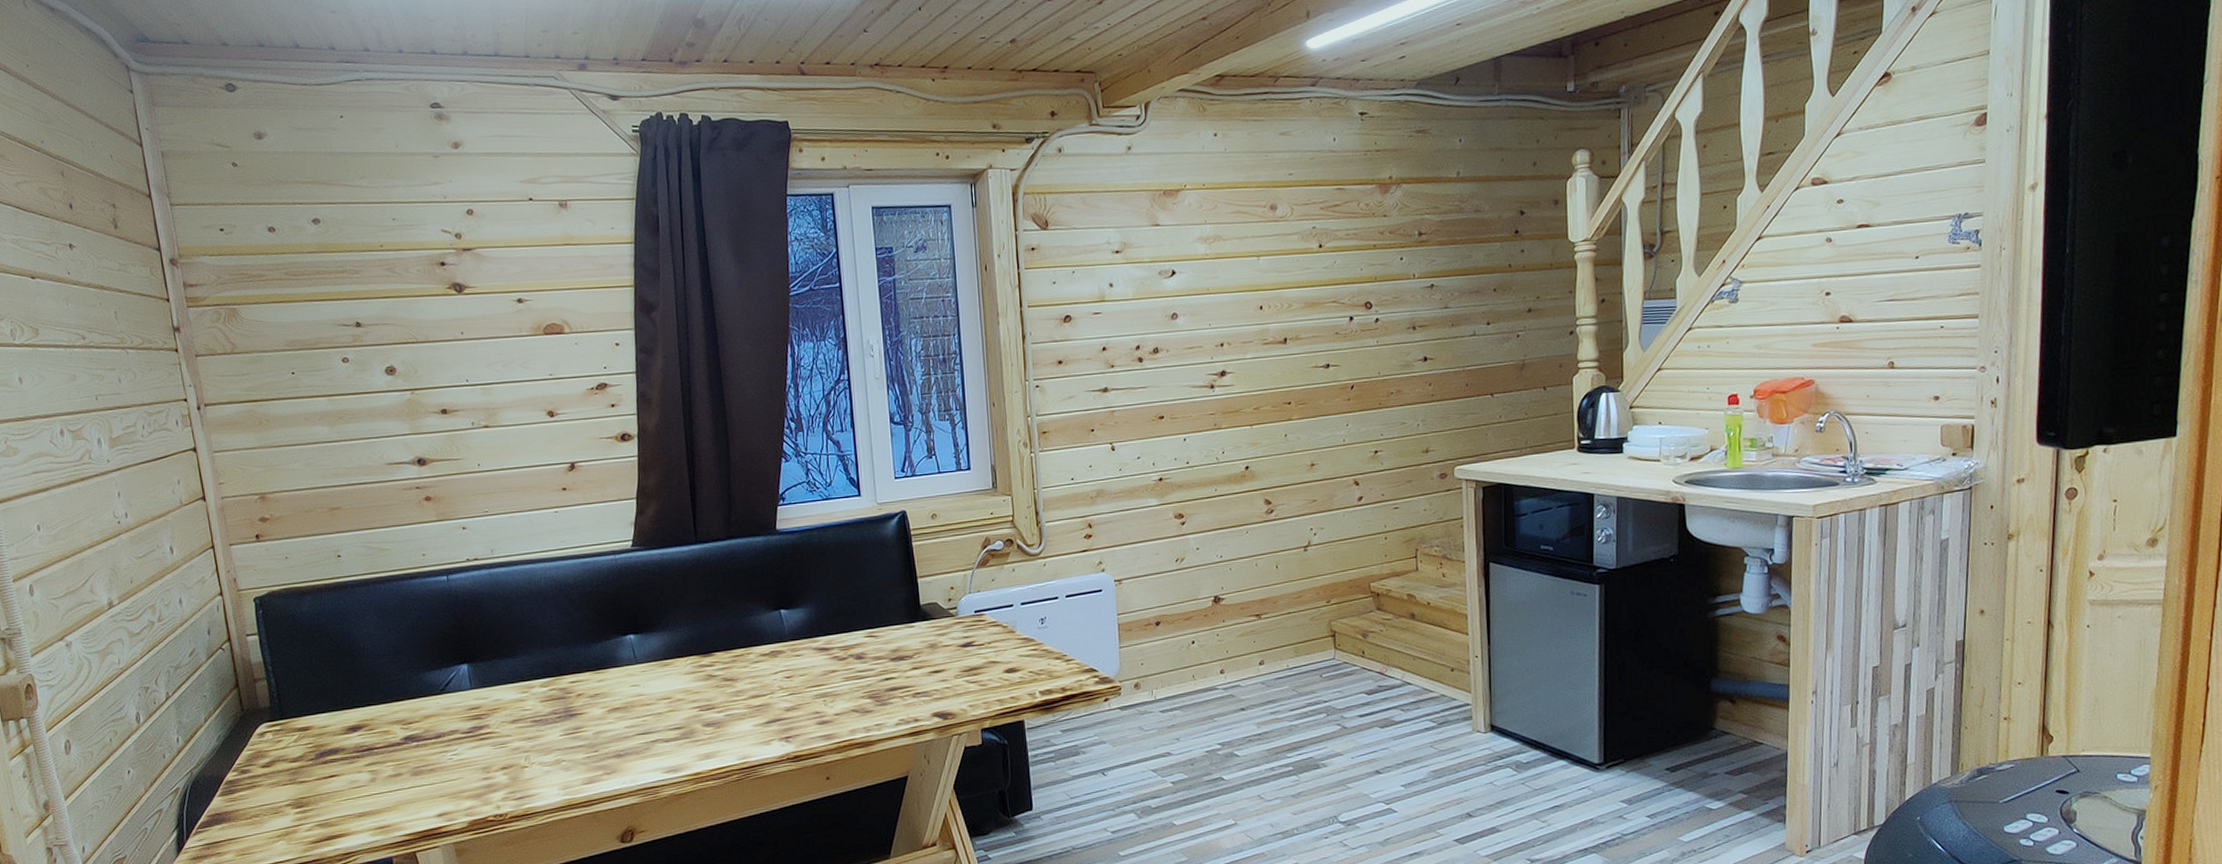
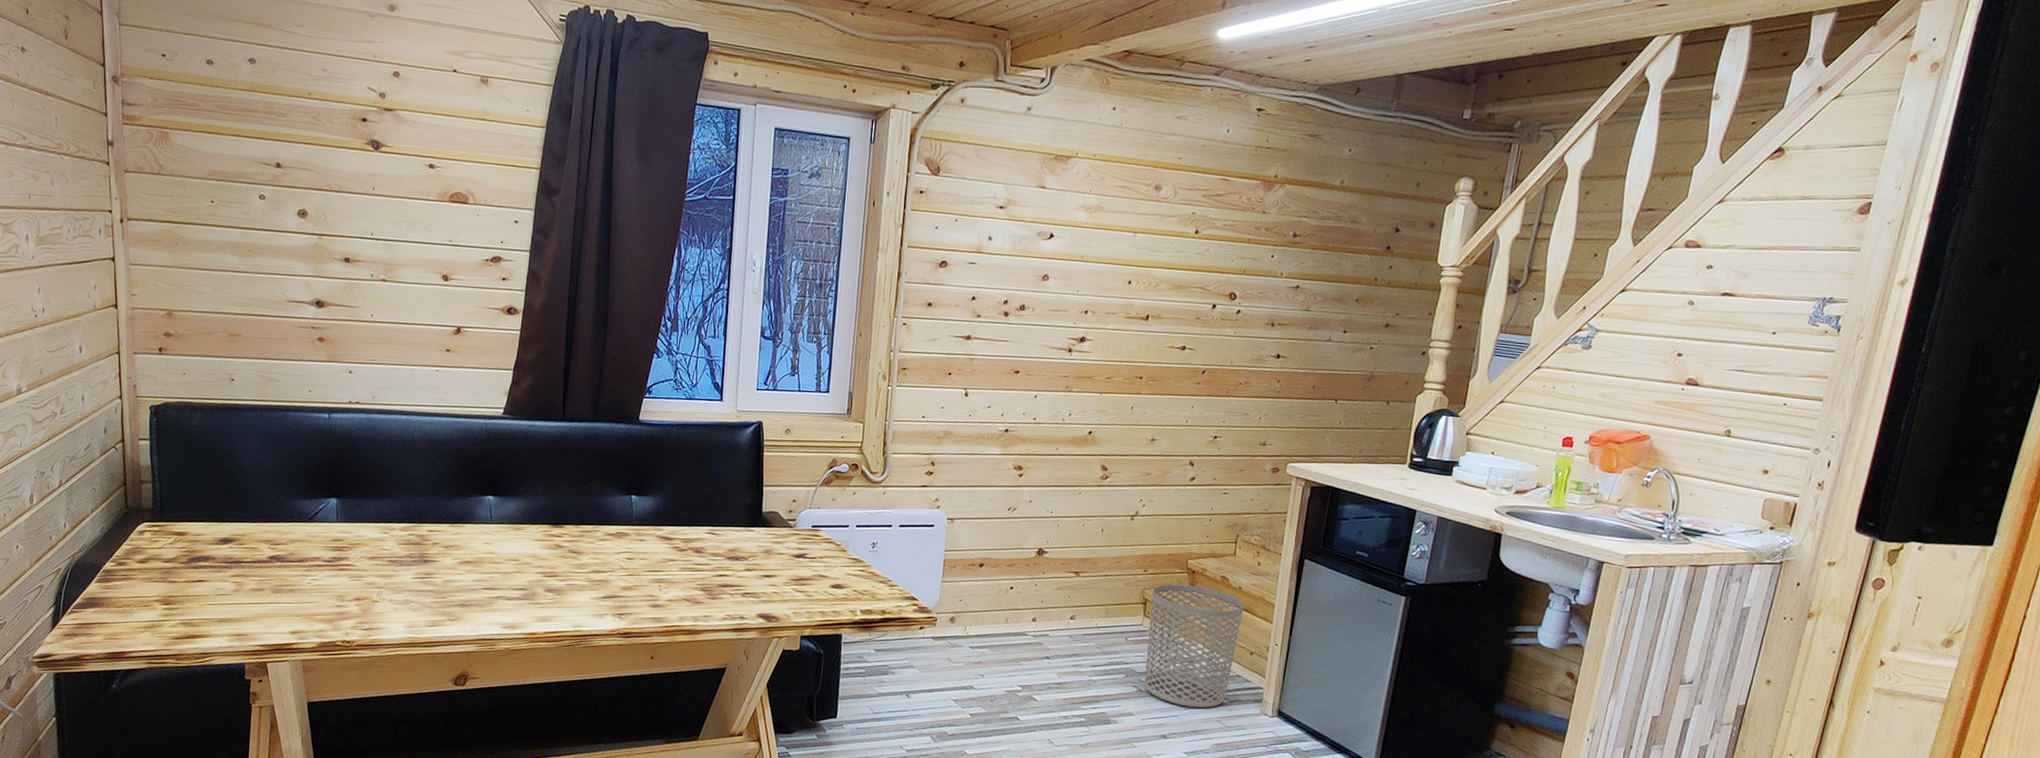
waste bin: none [1339,608,1437,737] -> present [1144,584,1244,708]

